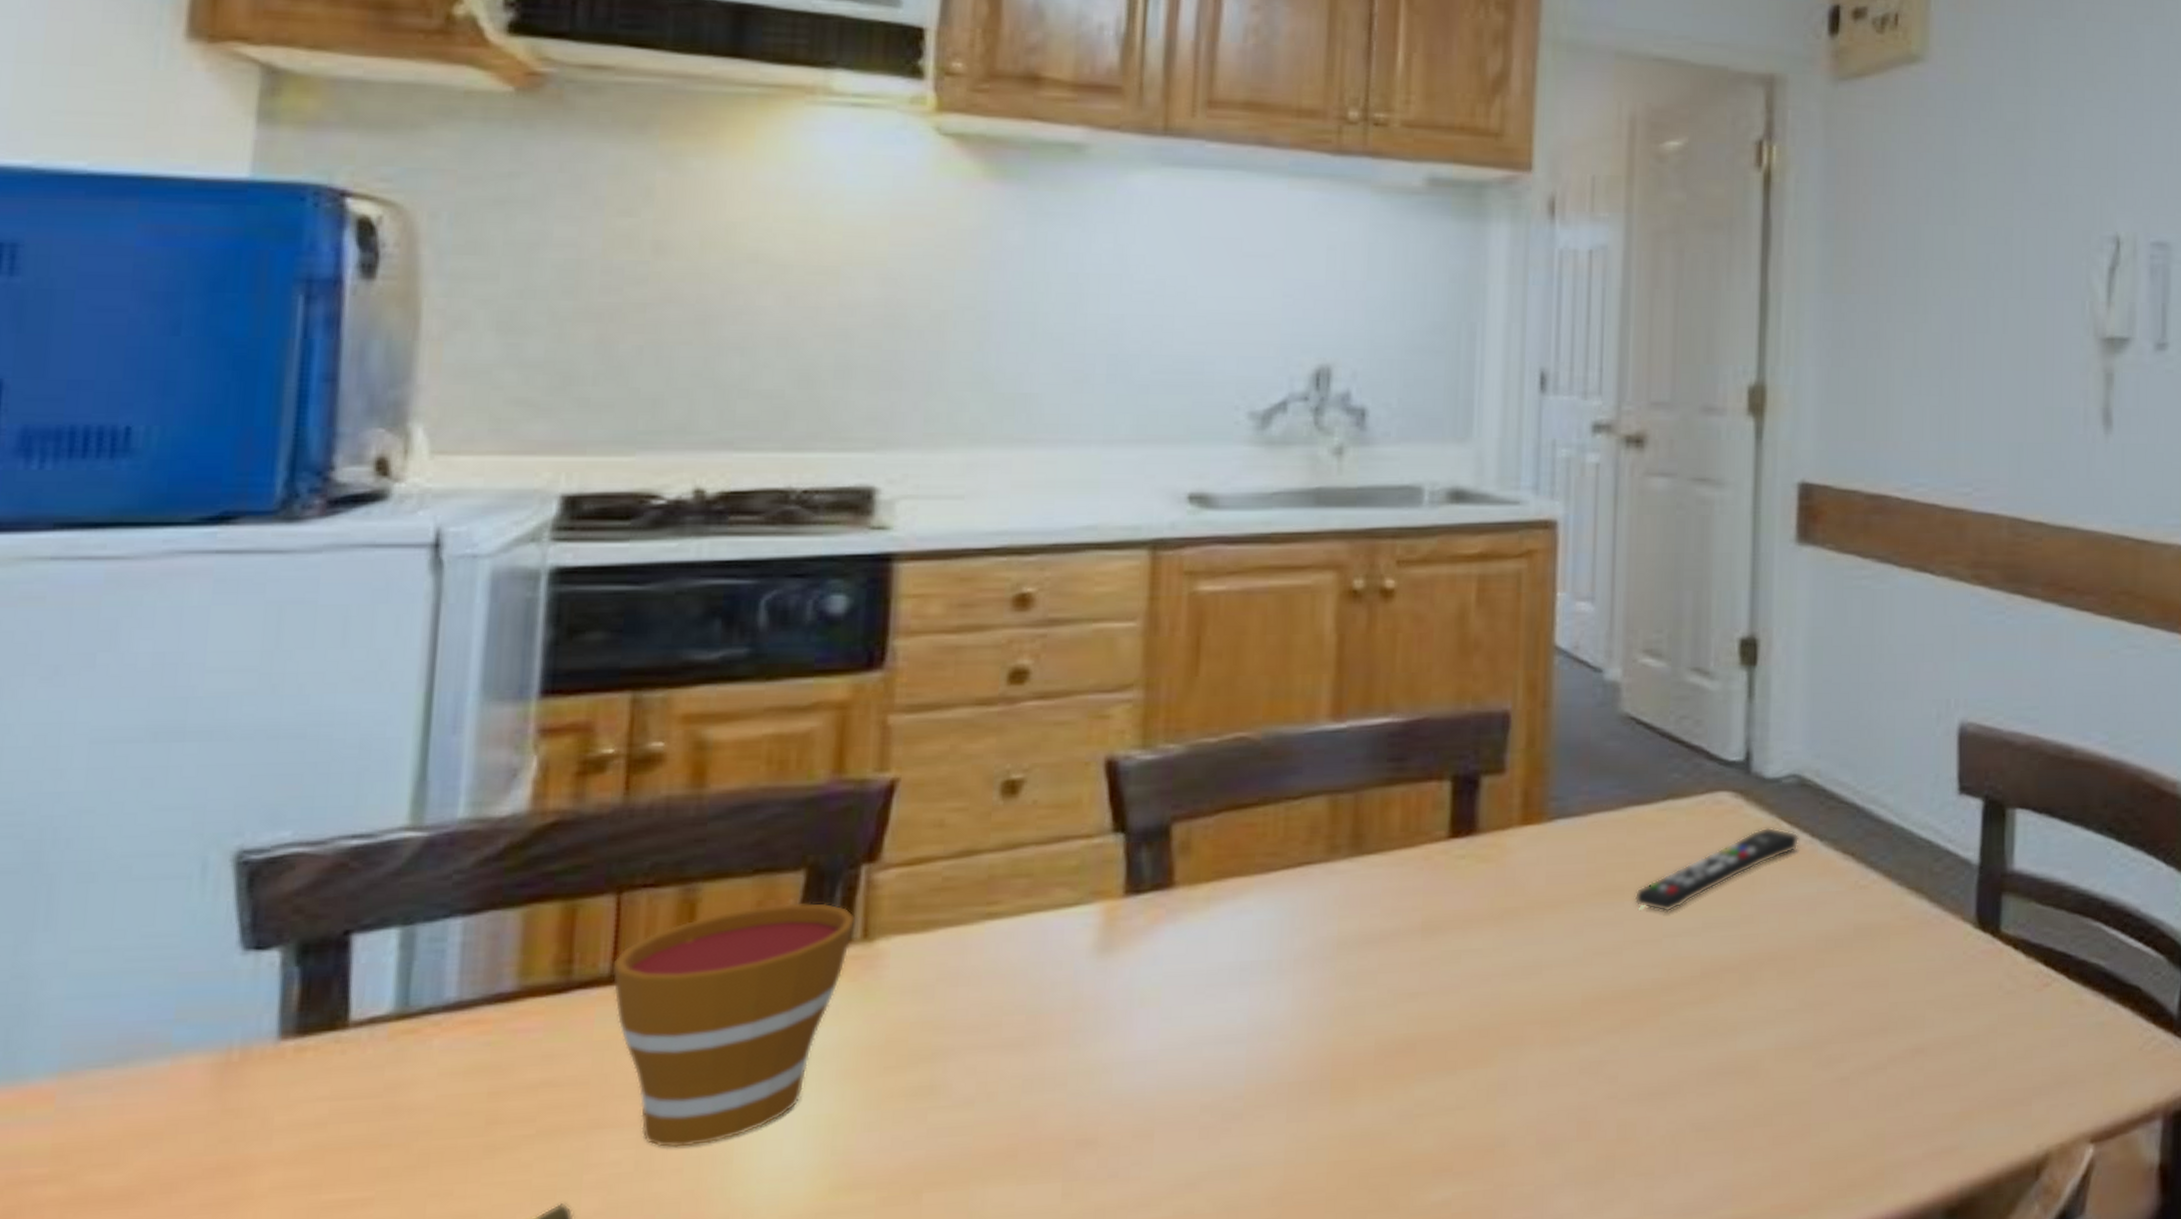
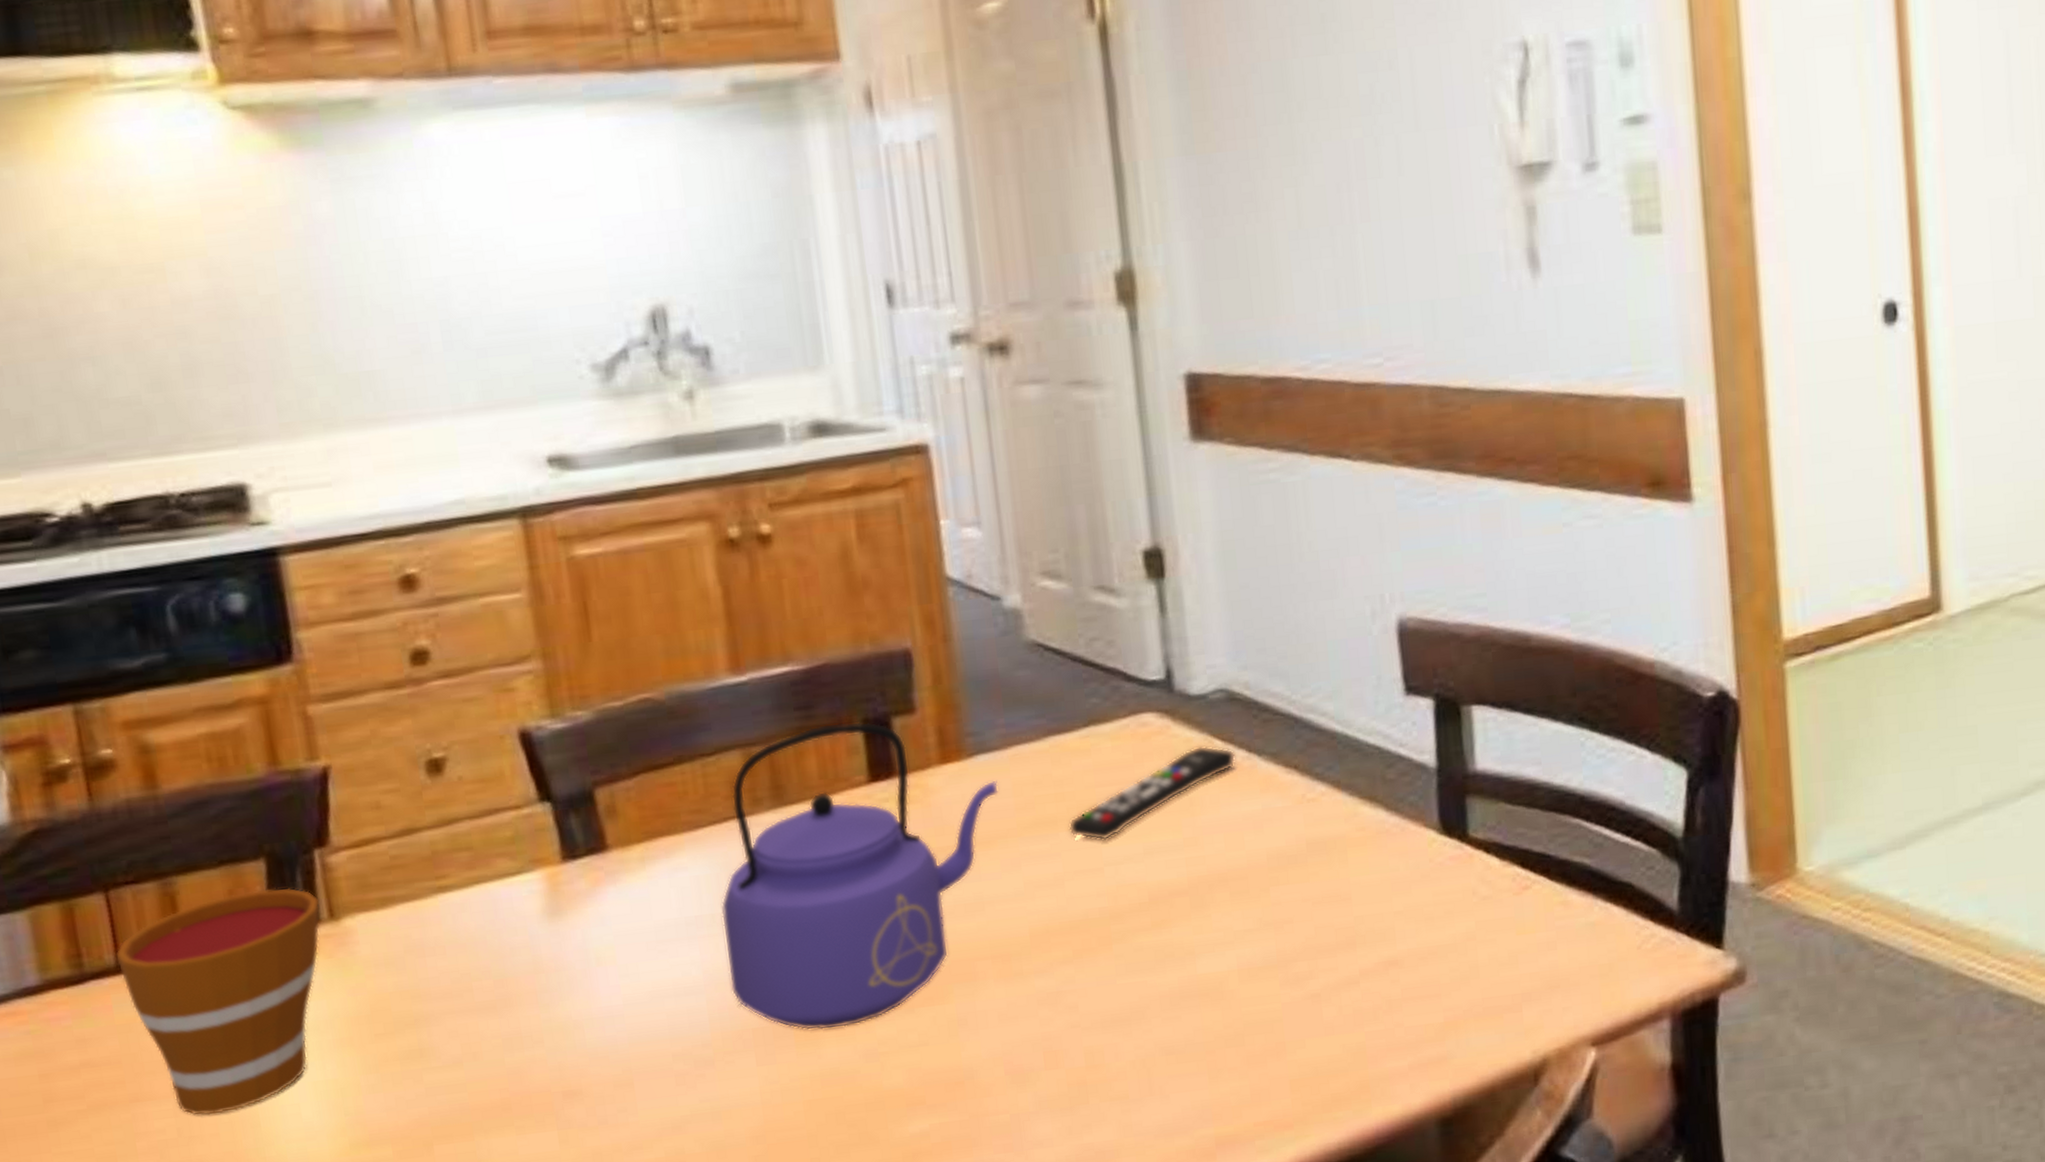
kettle: none [1274,776,1573,1088] -> present [720,721,999,1031]

